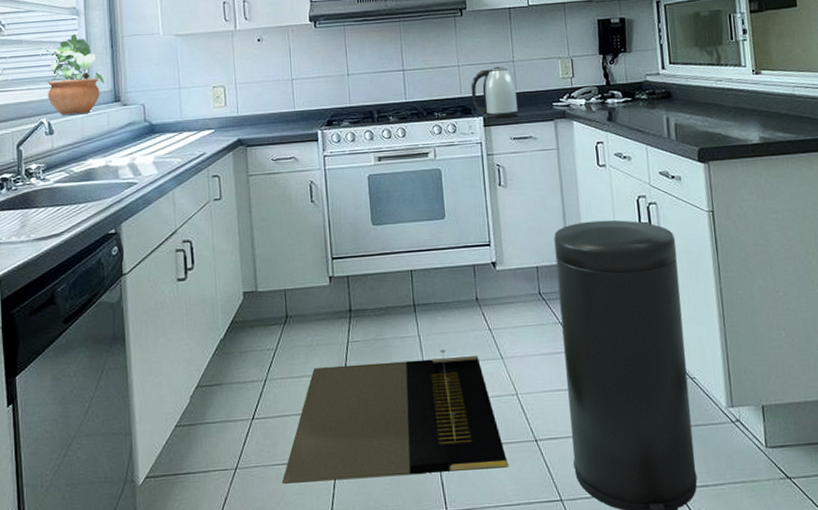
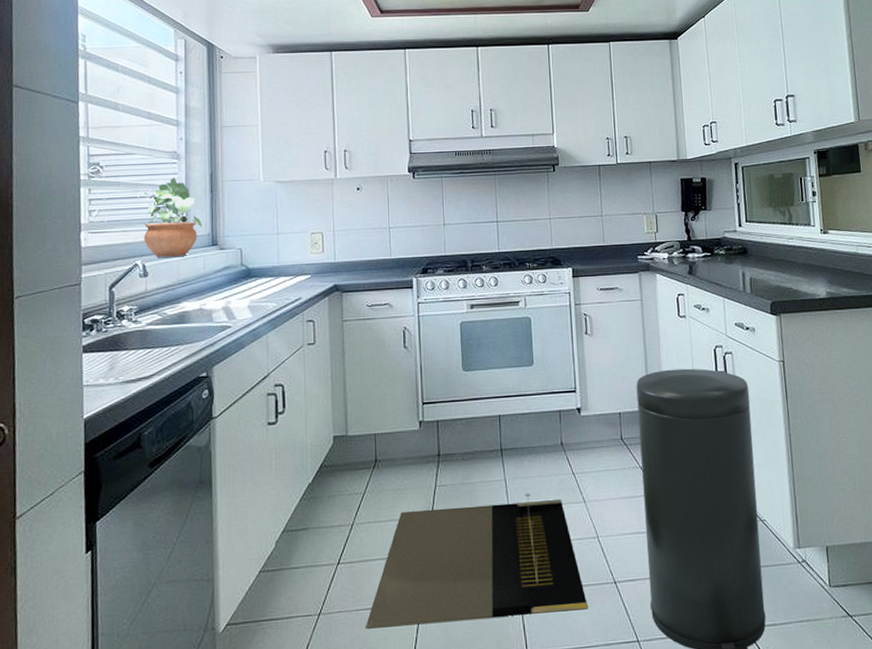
kettle: present [470,67,519,119] -> none [561,221,606,270]

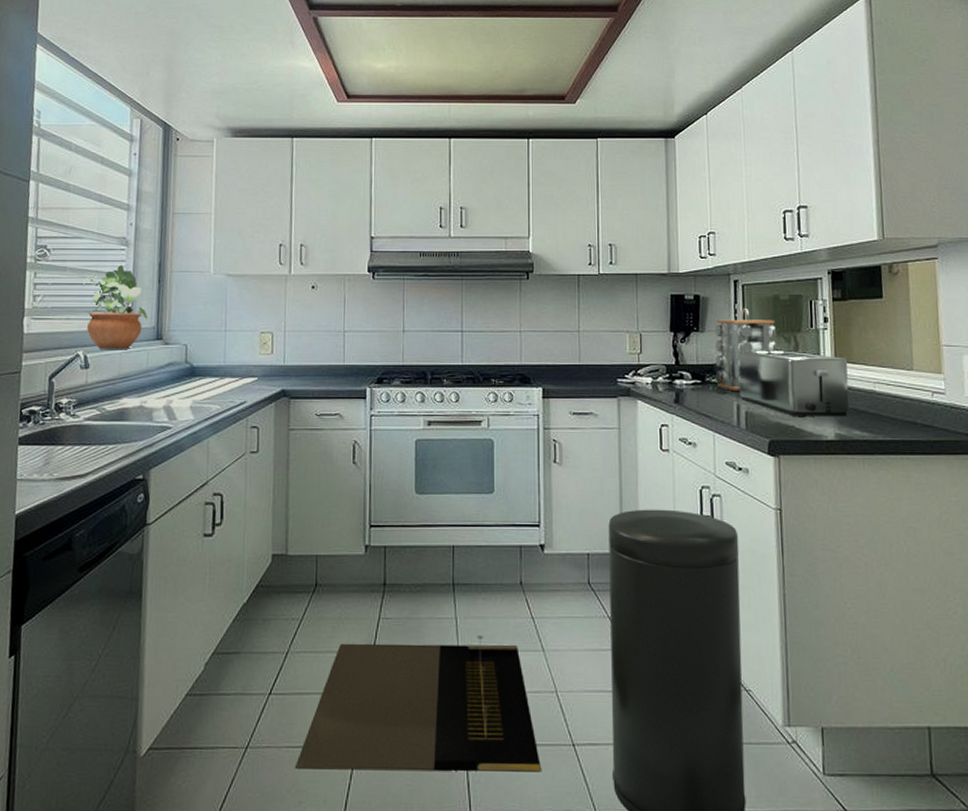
spice rack: none [720,186,774,261] -> present [715,307,777,392]
toaster: none [742,222,837,279] -> present [738,350,849,417]

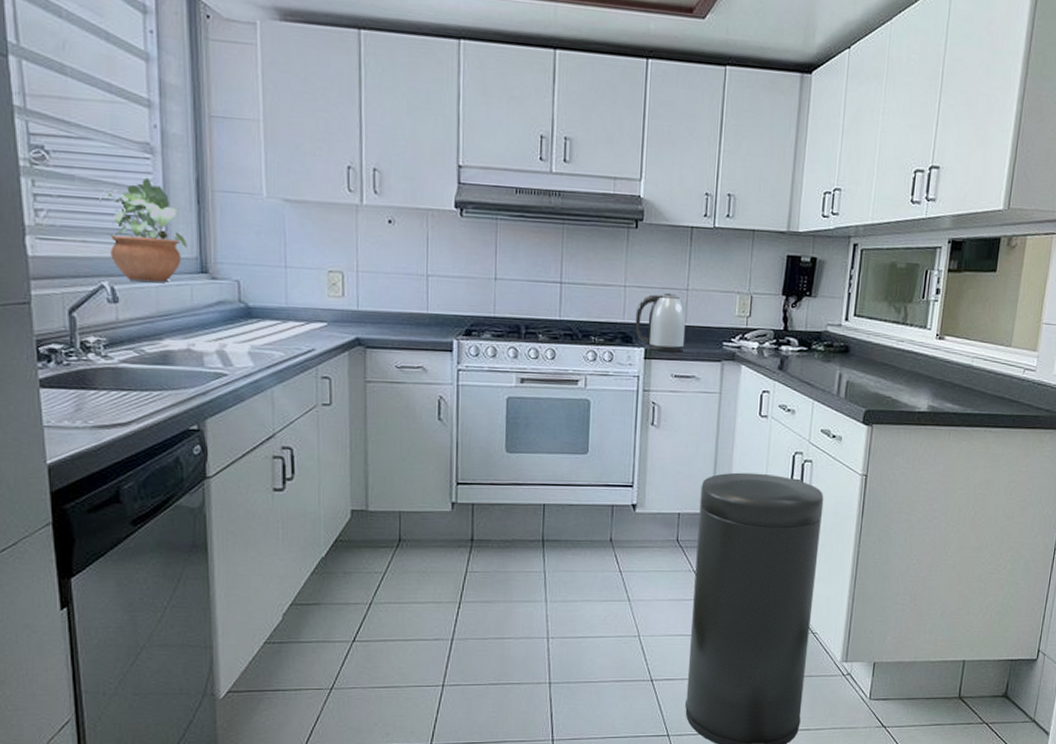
door mat: present [295,634,541,772] -> none [382,586,620,706]
kettle: none [532,336,581,390] -> present [635,293,687,352]
spice rack: present [715,307,777,392] -> none [822,273,889,361]
toaster: present [738,350,849,417] -> none [843,318,952,390]

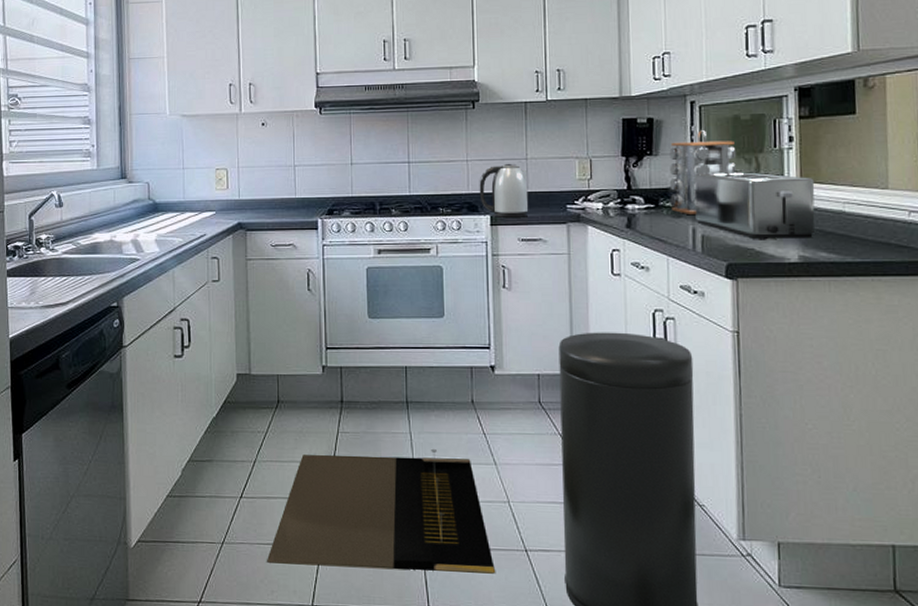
potted plant: present [96,177,188,282] -> none [50,109,112,188]
door mat: none [382,586,620,706] -> present [267,448,495,574]
spice rack: none [822,273,889,361] -> present [669,129,737,216]
toaster: none [843,318,952,390] -> present [694,172,815,239]

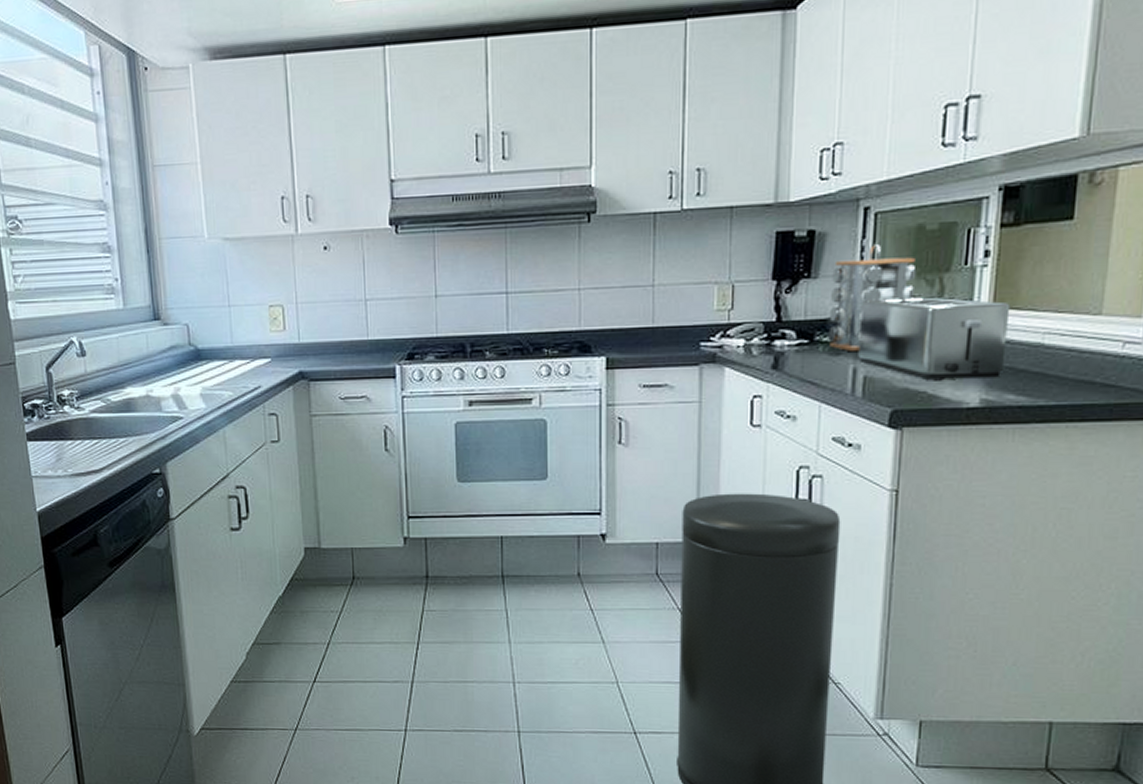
door mat: present [267,448,495,574] -> none [346,626,599,757]
kettle: present [479,164,529,217] -> none [593,292,654,359]

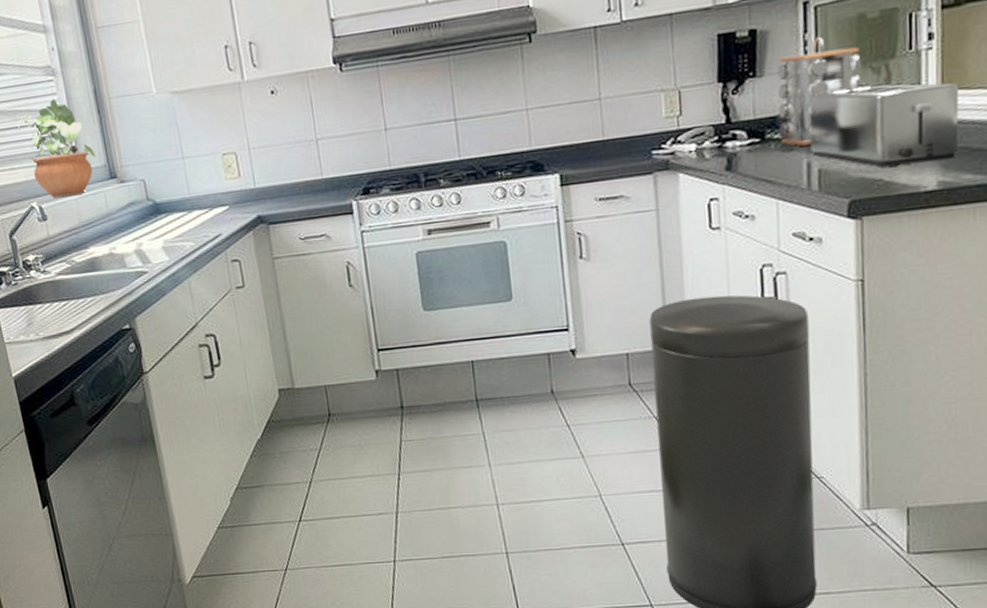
potted plant: none [62,233,141,333] -> present [15,98,96,197]

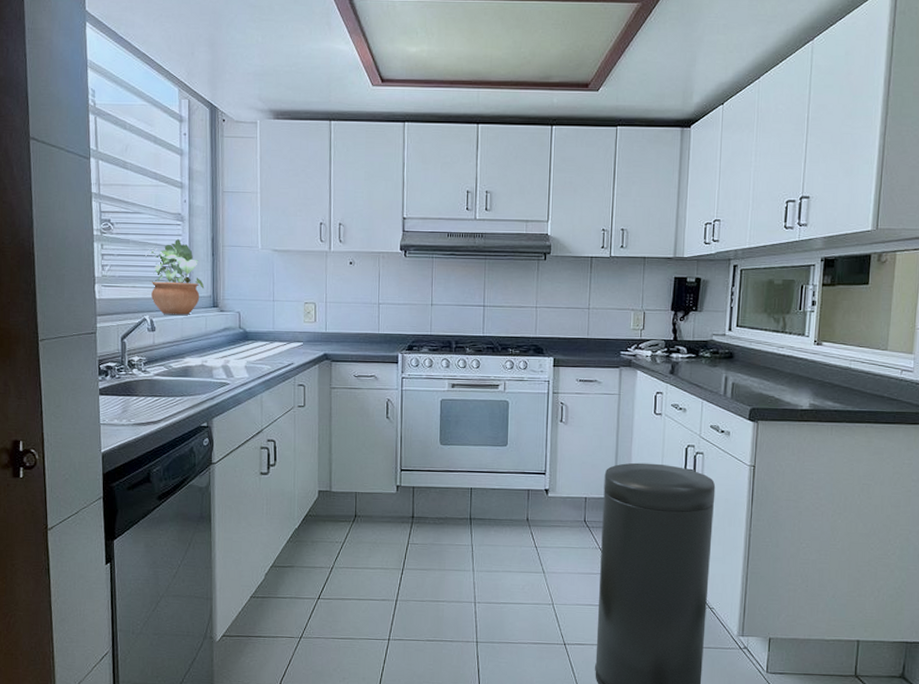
spice rack: present [777,36,862,147] -> none [708,290,768,366]
toaster: present [809,82,960,168] -> none [728,329,829,390]

